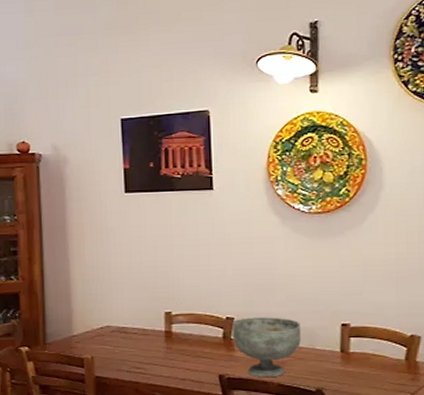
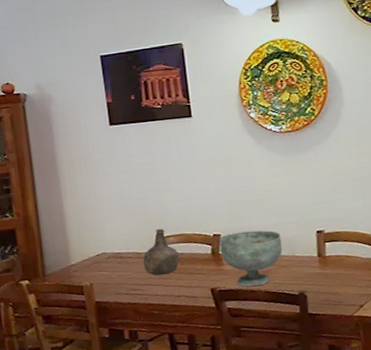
bottle: none [148,305,187,354] -> present [142,228,179,275]

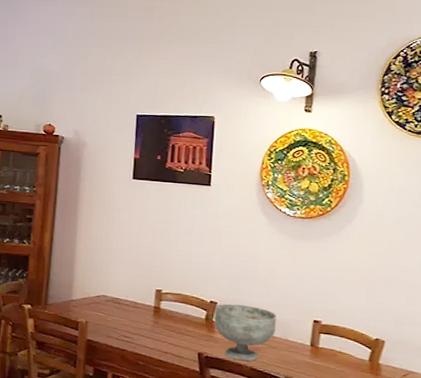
bottle: present [142,228,179,275] -> none [138,283,173,328]

